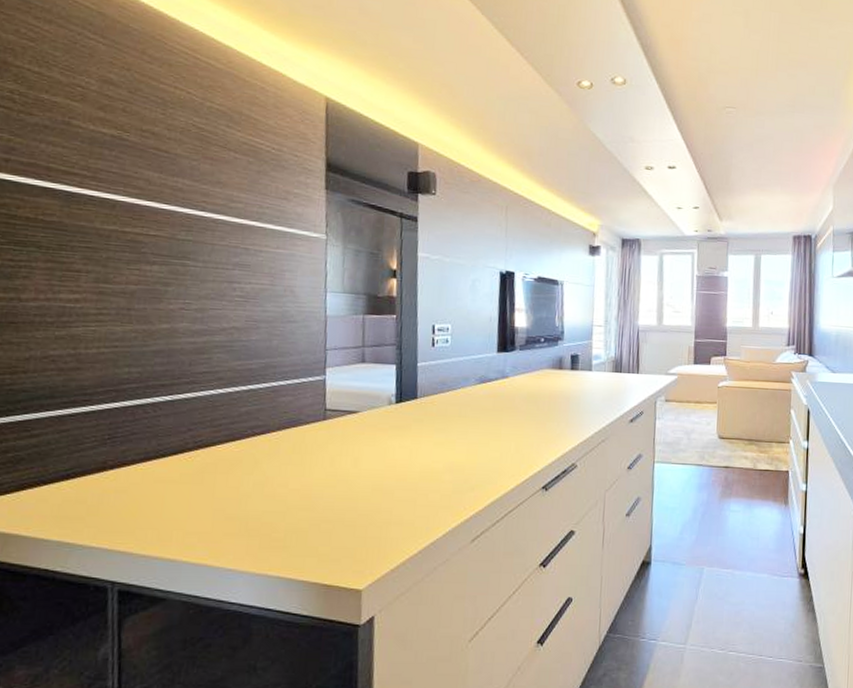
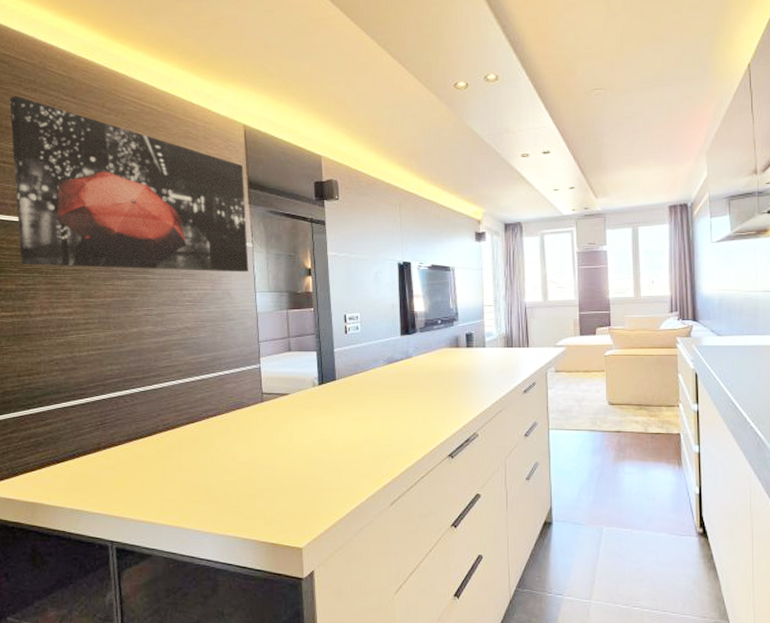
wall art: none [10,24,322,268] -> present [9,96,249,272]

